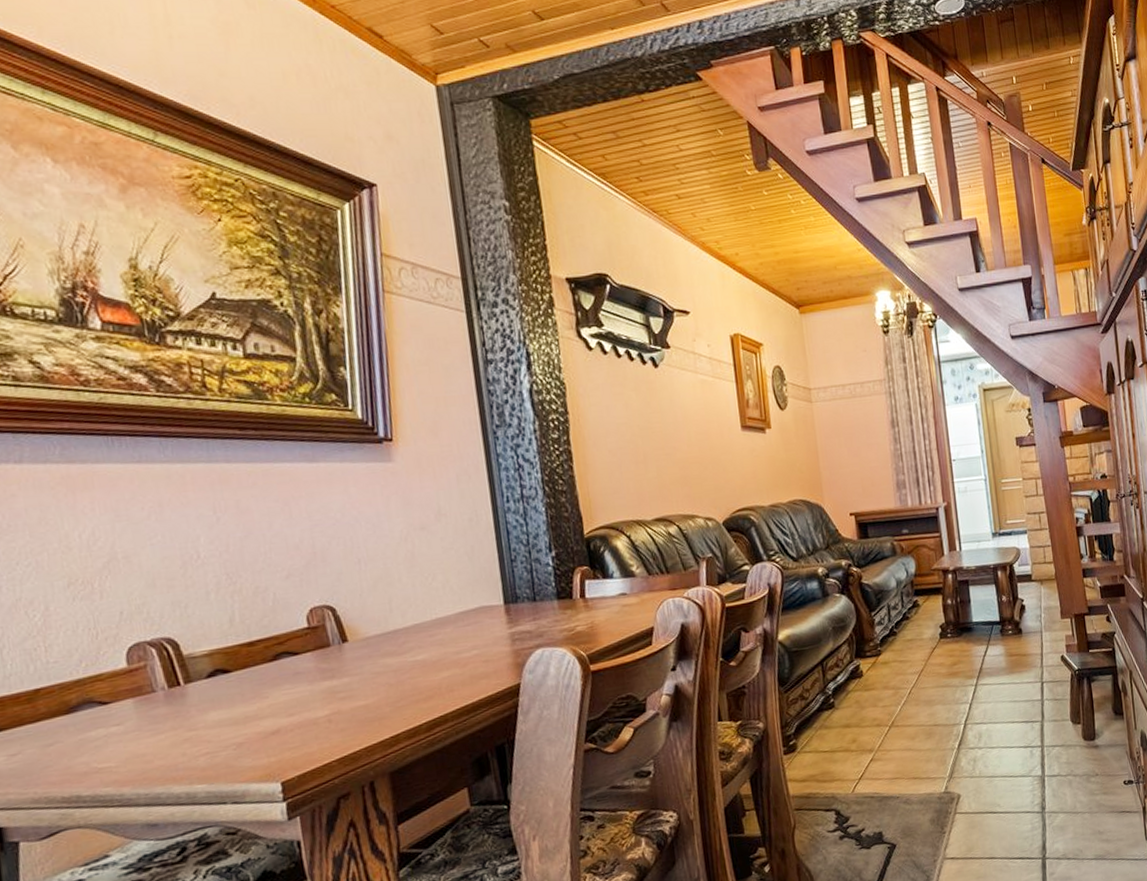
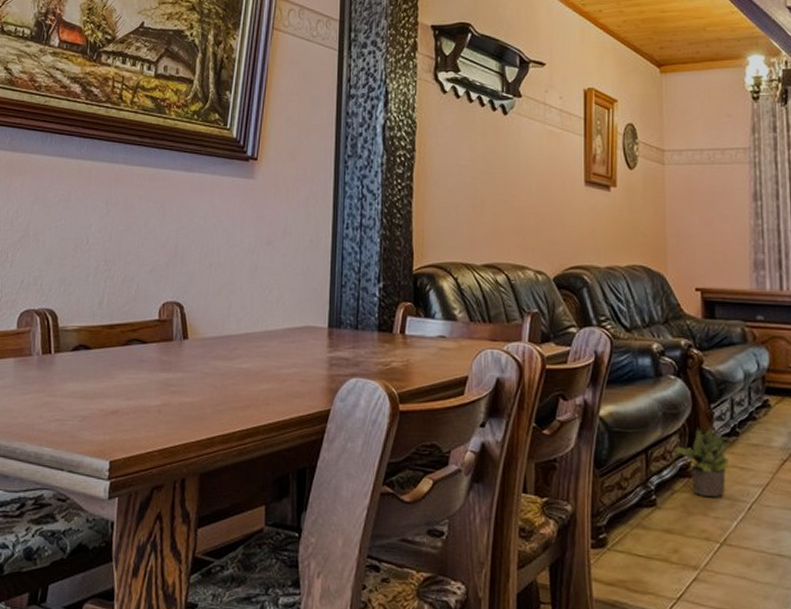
potted plant: none [844,632,890,692] -> present [673,427,731,497]

